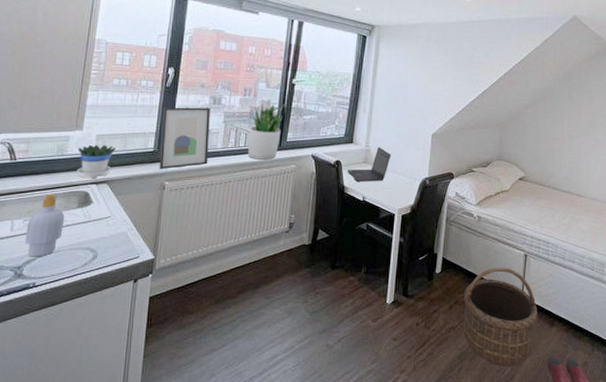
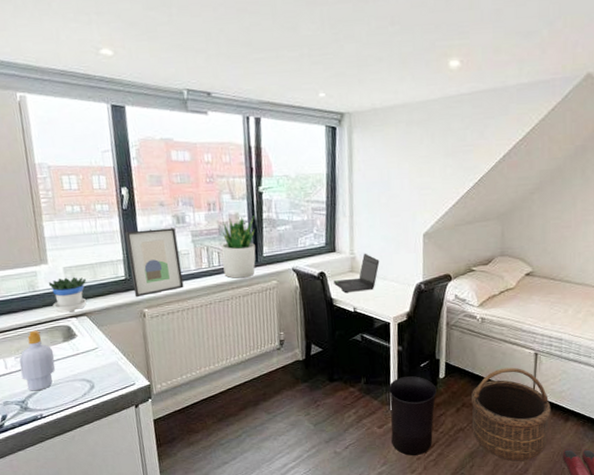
waste bin: none [384,269,432,353] -> present [388,376,437,456]

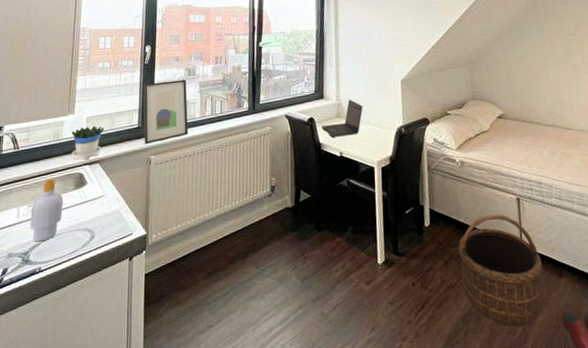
planter: present [221,215,256,279] -> none [224,67,255,125]
waste bin: present [388,376,437,456] -> none [374,224,423,319]

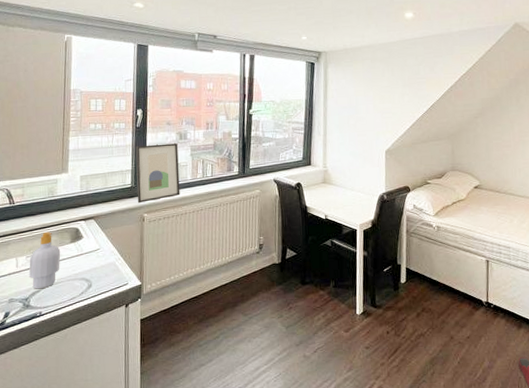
flowerpot: present [71,126,105,161] -> none [65,184,99,216]
laptop: present [321,99,363,138] -> none [308,166,348,202]
basket: present [457,214,544,327] -> none [429,273,505,369]

